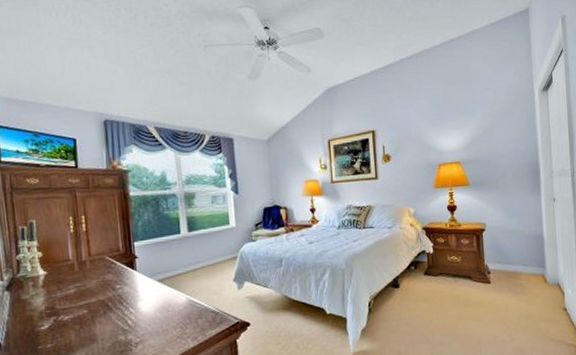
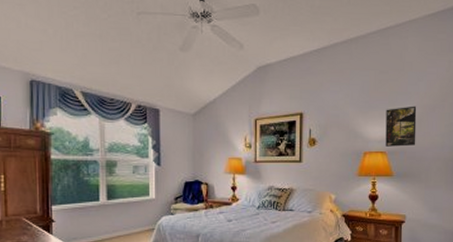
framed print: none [456,114,490,157] -> present [385,106,417,147]

